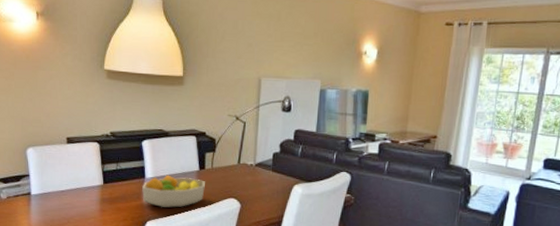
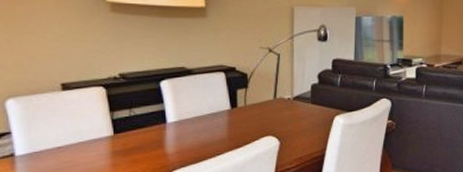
fruit bowl: present [142,174,205,208] -> none [164,117,239,154]

